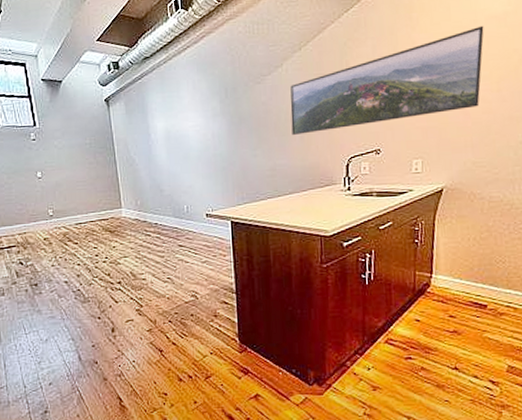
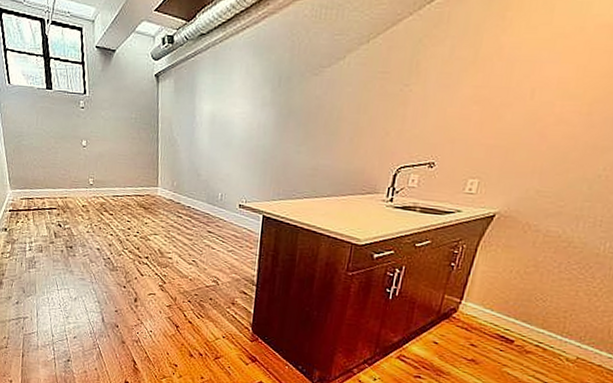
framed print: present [290,25,484,135] -> none [342,35,591,136]

